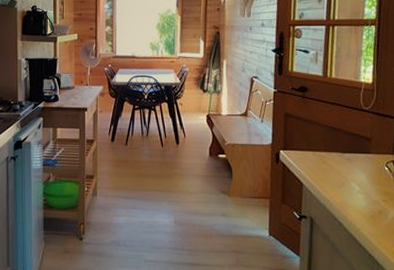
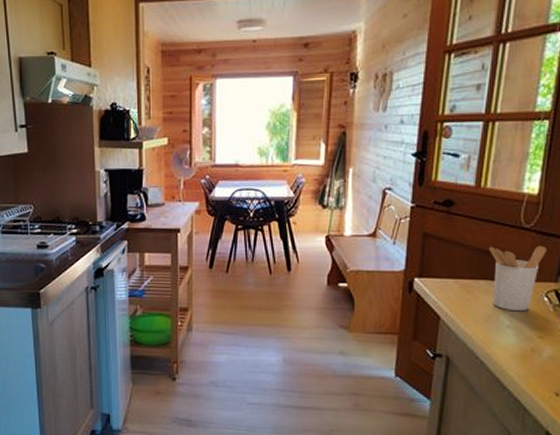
utensil holder: none [337,124,383,179] -> present [488,245,547,312]

